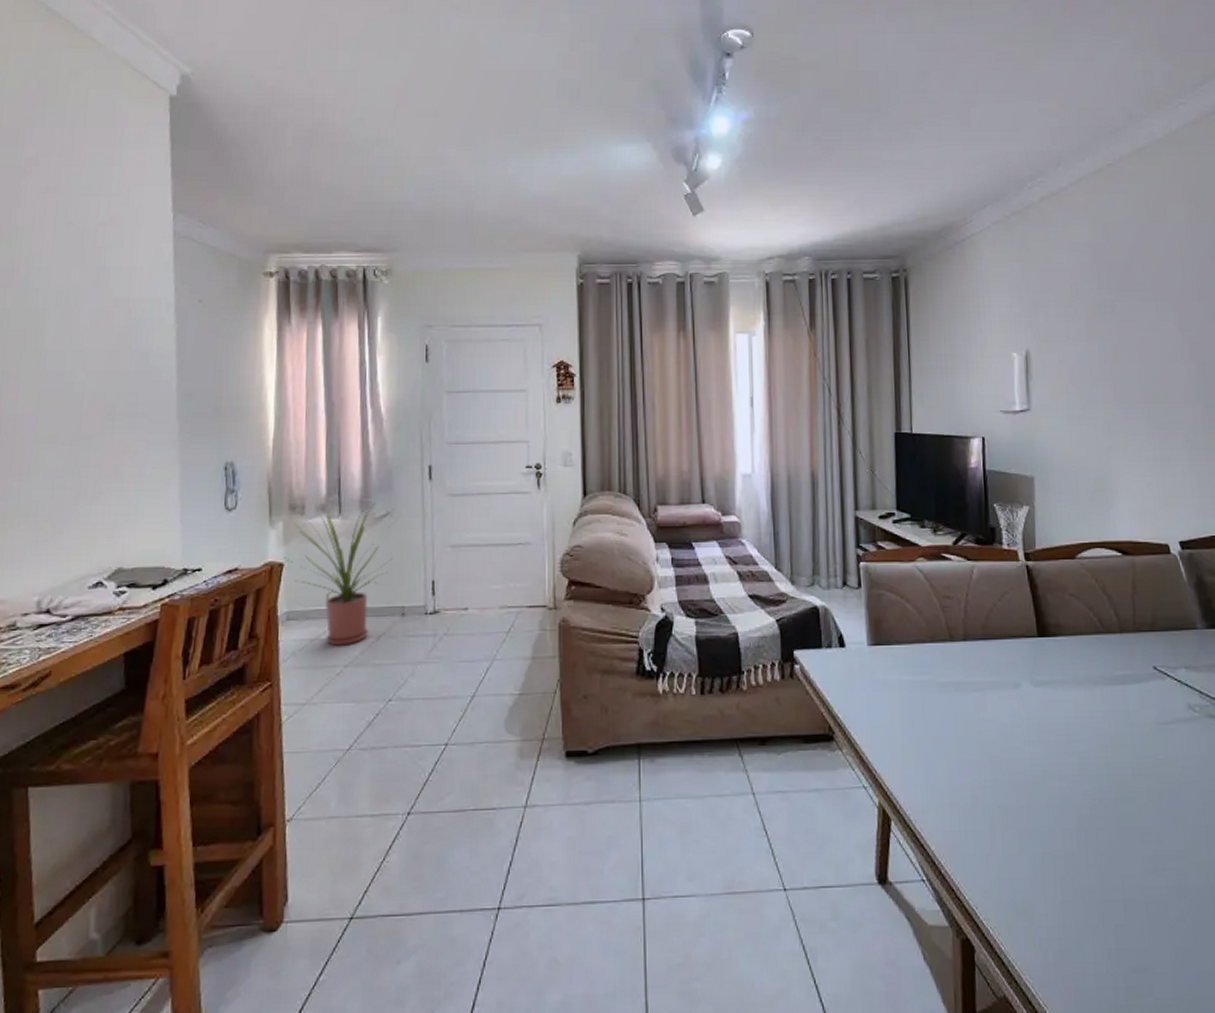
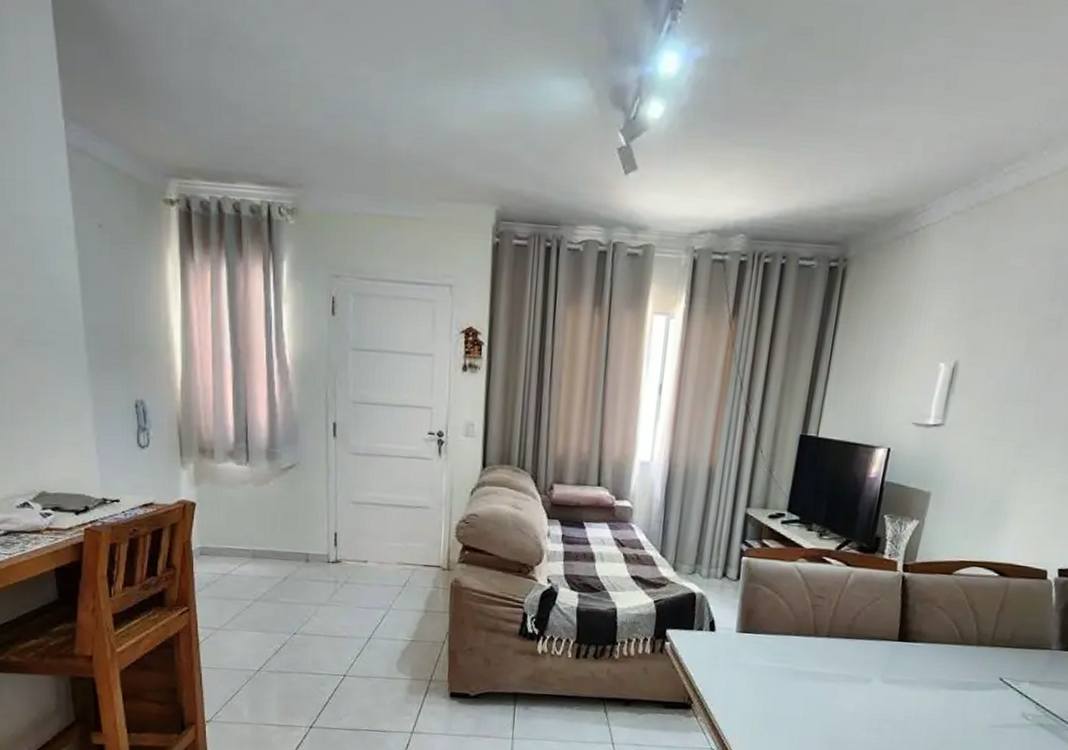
house plant: present [284,502,399,647] -> none [195,453,304,583]

